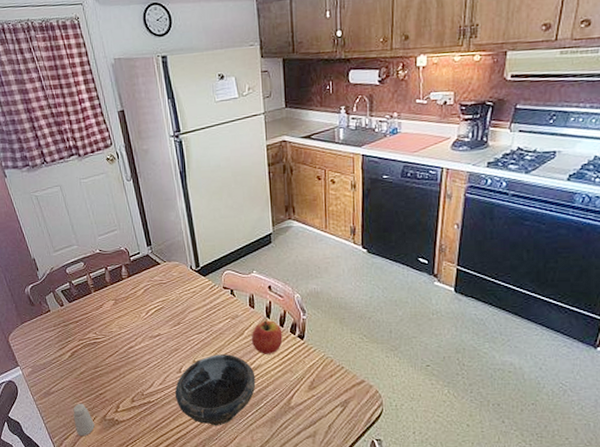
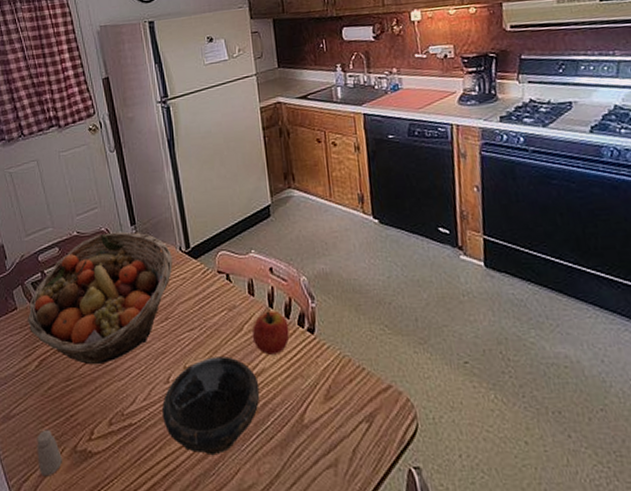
fruit basket: none [60,251,184,357] -> present [28,231,173,365]

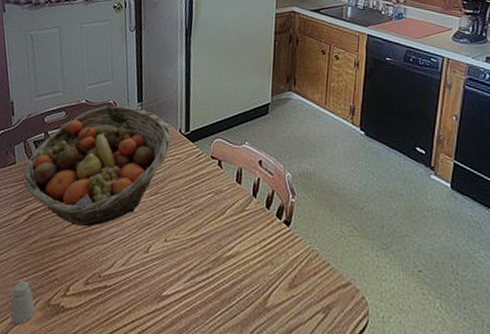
bowl: present [161,356,260,456] -> none [136,234,232,326]
apple: present [252,310,290,355] -> none [233,199,268,241]

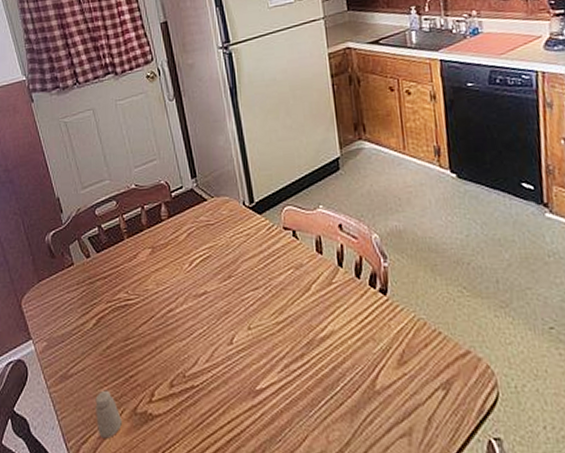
fruit basket: present [24,105,172,227] -> none [85,184,236,324]

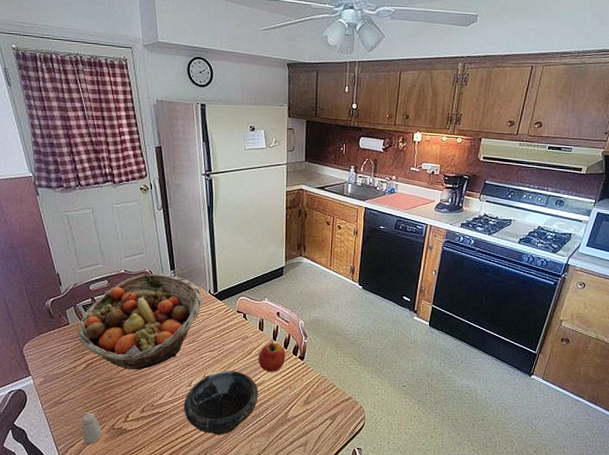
fruit basket: none [85,184,236,324] -> present [78,273,202,370]
bowl: none [225,317,329,421] -> present [183,371,259,436]
apple: none [321,270,360,316] -> present [258,342,286,372]

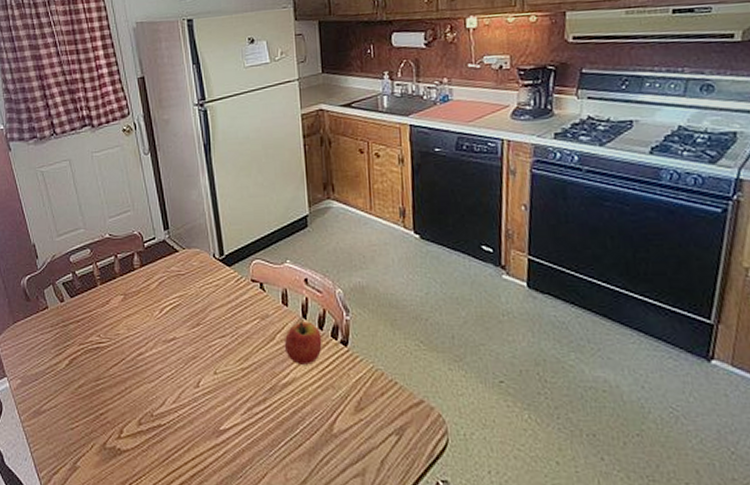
fruit basket: present [78,273,202,370] -> none [59,236,206,367]
saltshaker: present [82,412,102,445] -> none [67,426,91,471]
bowl: present [183,371,259,436] -> none [190,364,290,459]

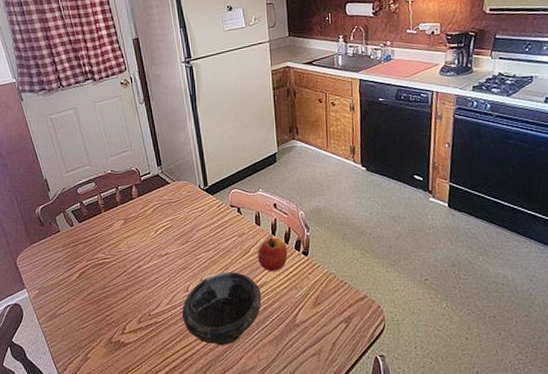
bowl: none [190,364,290,459] -> present [181,272,262,346]

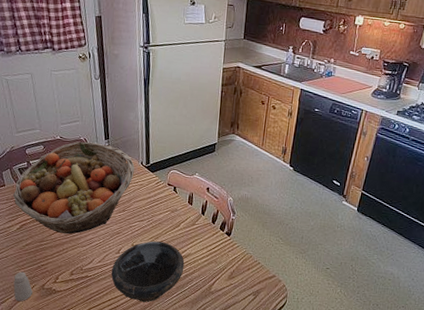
fruit basket: none [69,171,193,277] -> present [13,141,135,234]
saltshaker: none [79,325,100,361] -> present [13,271,33,302]
apple: present [258,237,288,271] -> none [186,216,213,246]

